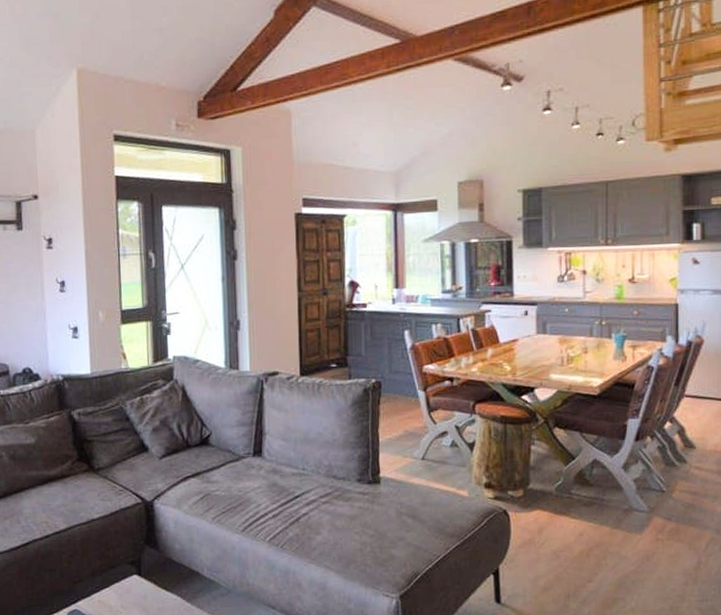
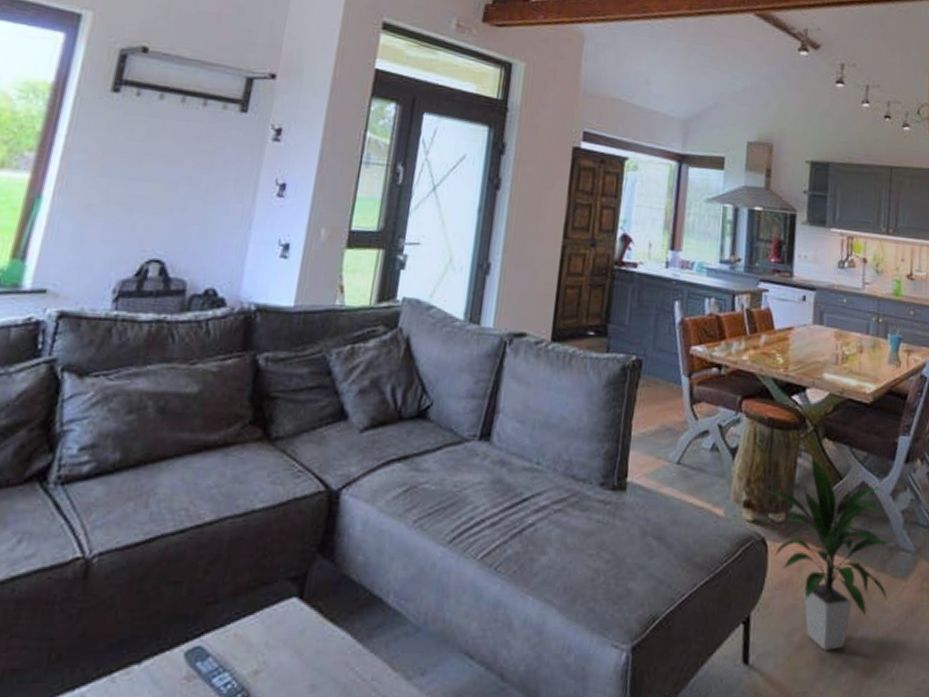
indoor plant: none [503,441,624,590] -> present [765,454,891,650]

